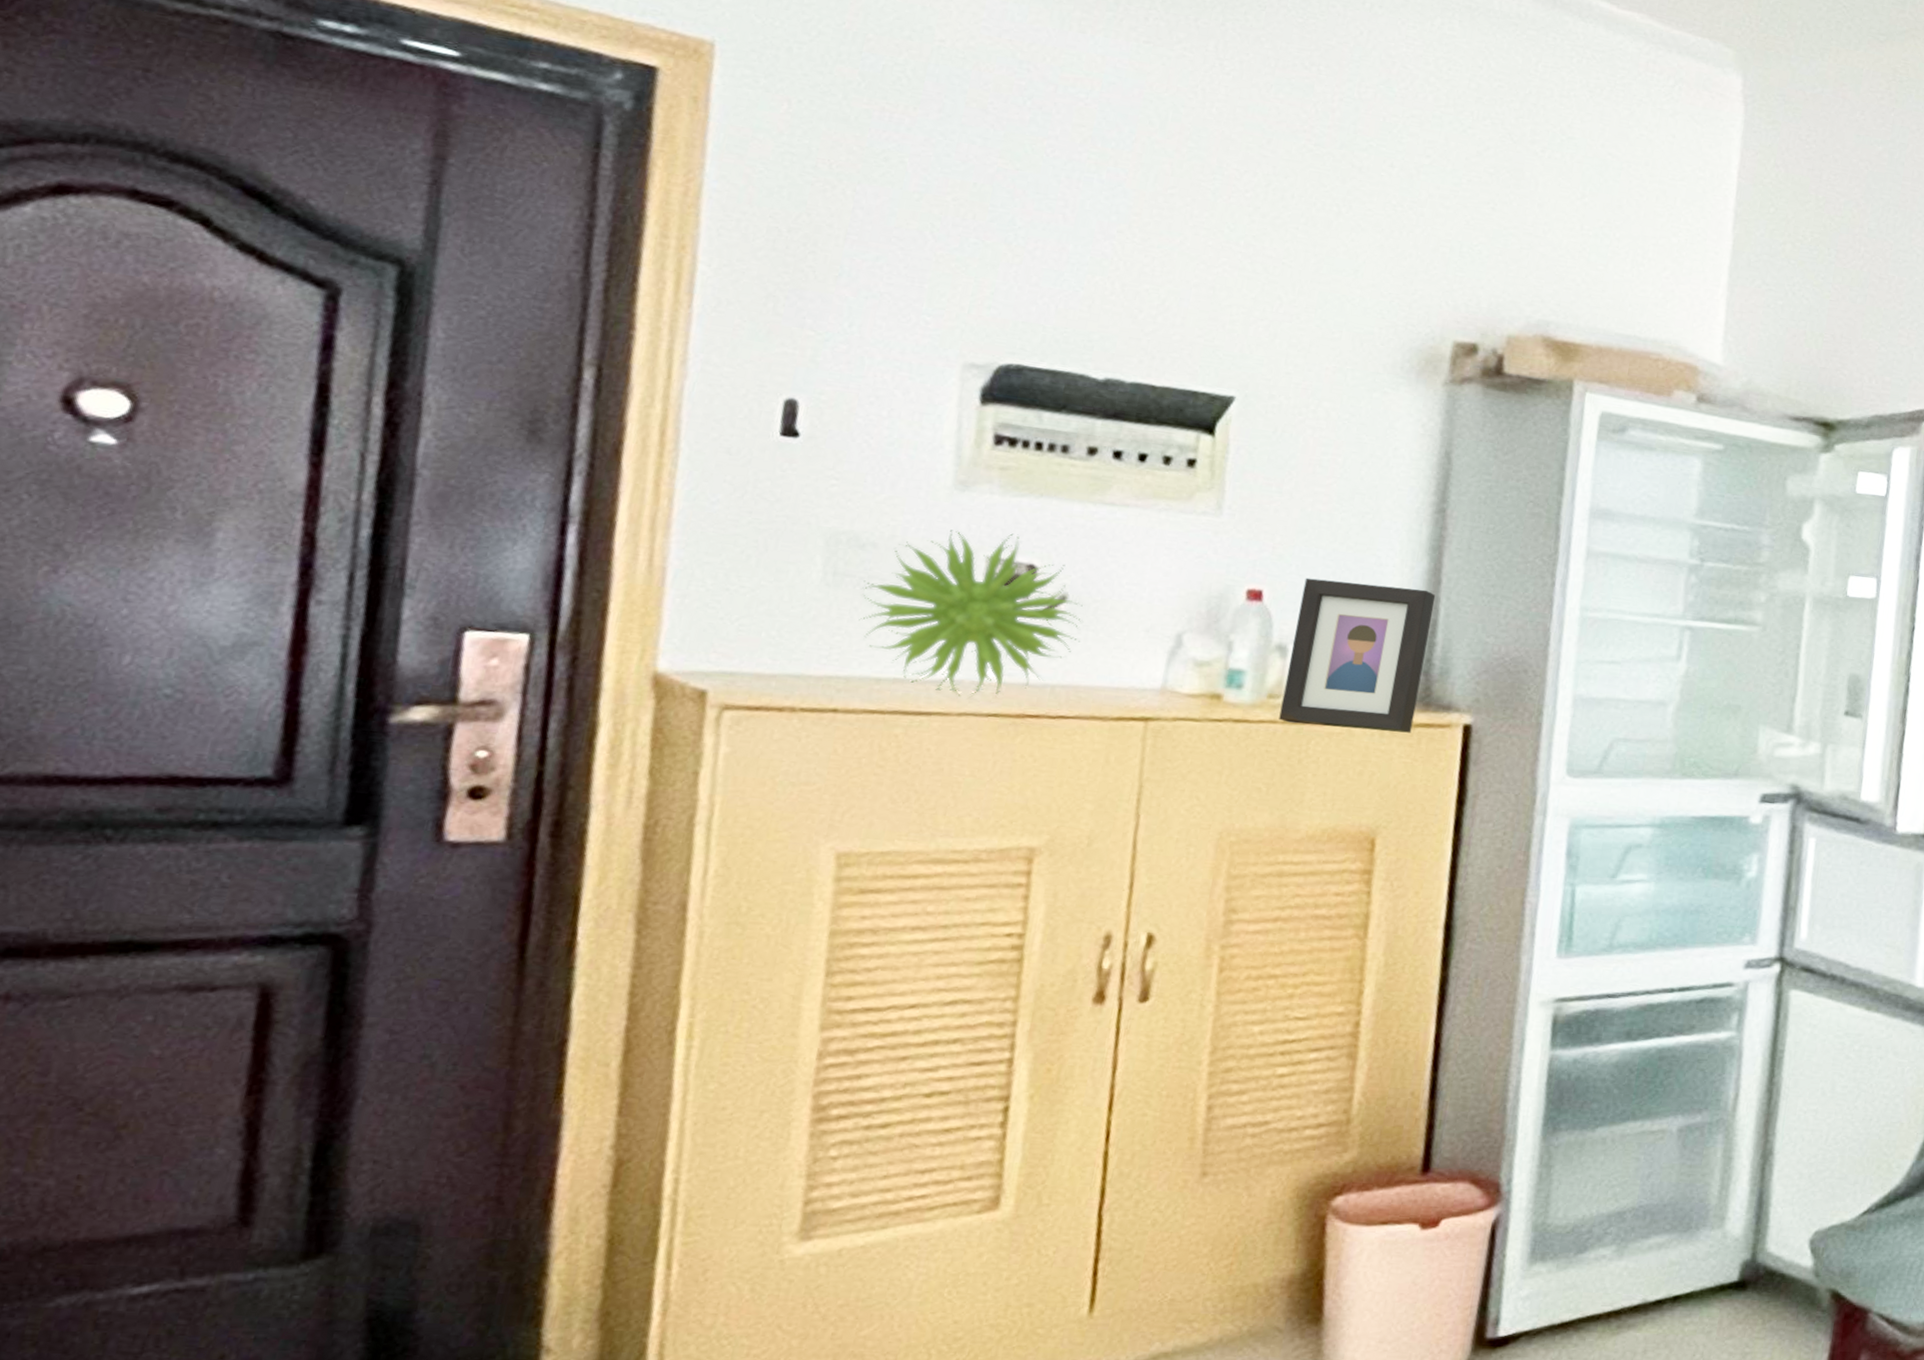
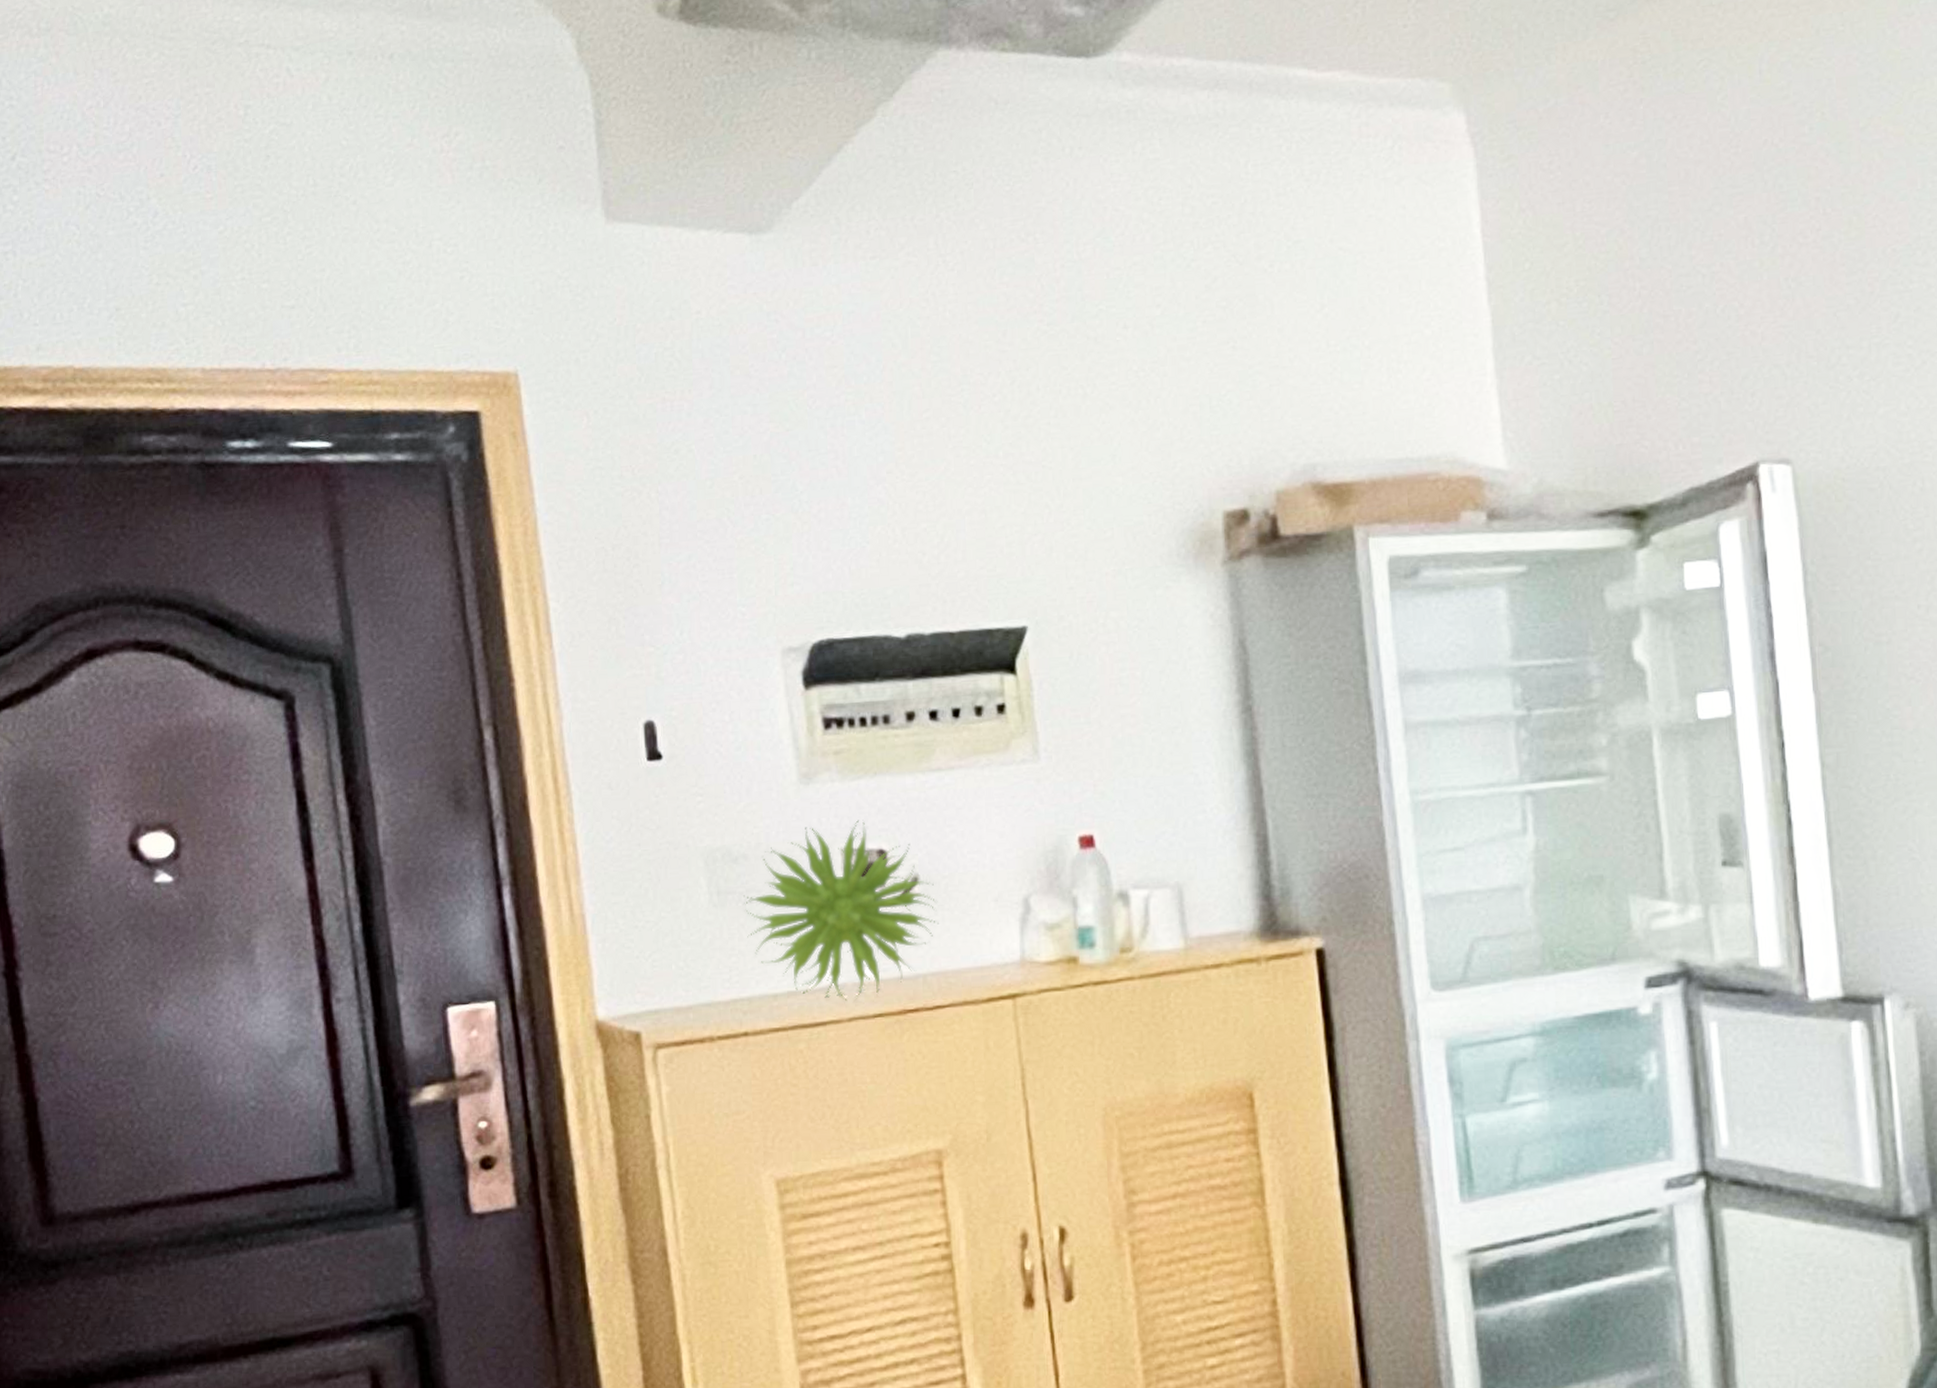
picture frame: present [1278,577,1436,733] -> none [1130,802,1266,977]

